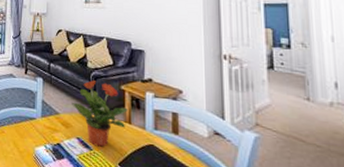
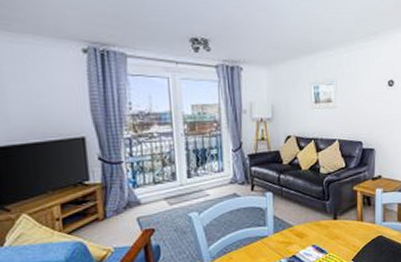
potted plant: present [72,79,128,147] -> none [305,185,360,249]

